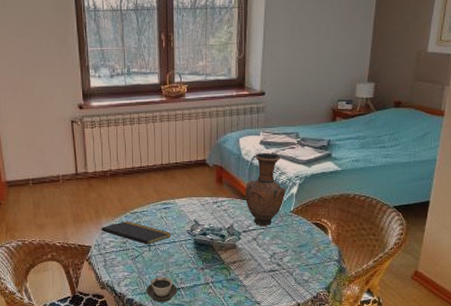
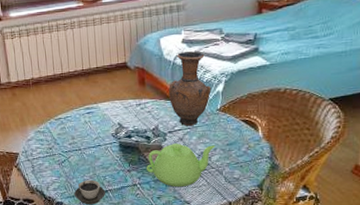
notepad: present [101,221,171,253] -> none [27,127,96,157]
teapot: none [220,243,287,287] -> present [147,143,215,188]

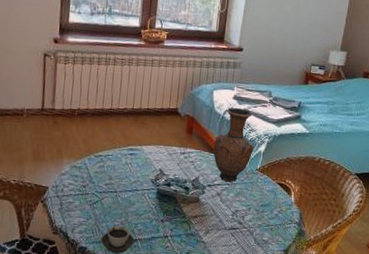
teapot: present [147,143,215,188] -> none [180,198,250,245]

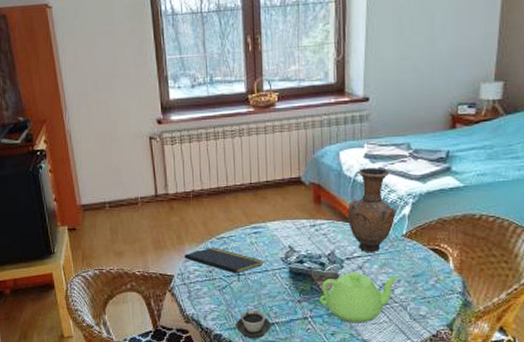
notepad: none [61,164,134,200] -> present [184,247,262,283]
teapot: none [180,198,250,245] -> present [320,272,399,323]

